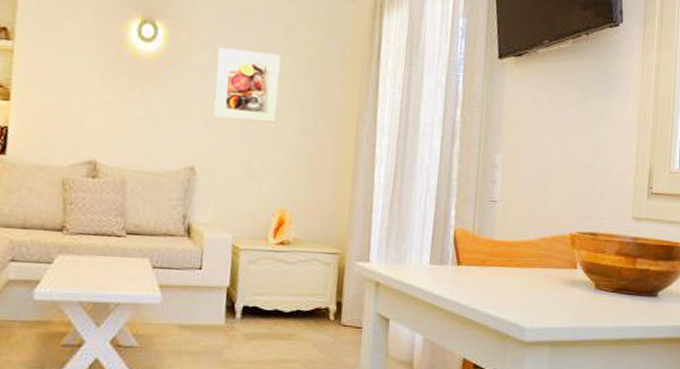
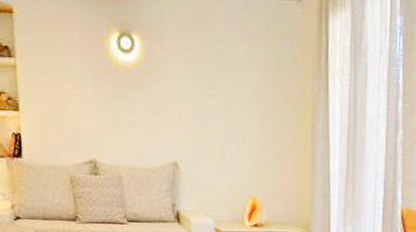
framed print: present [213,47,282,123] -> none [187,54,243,121]

